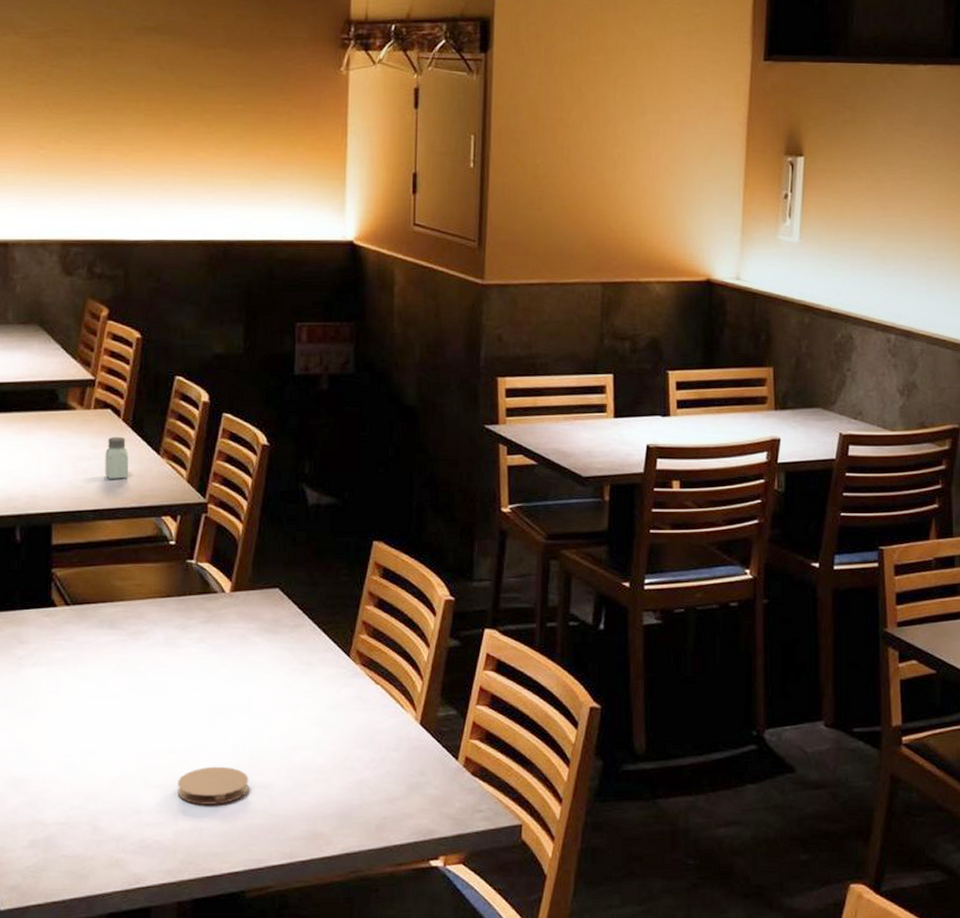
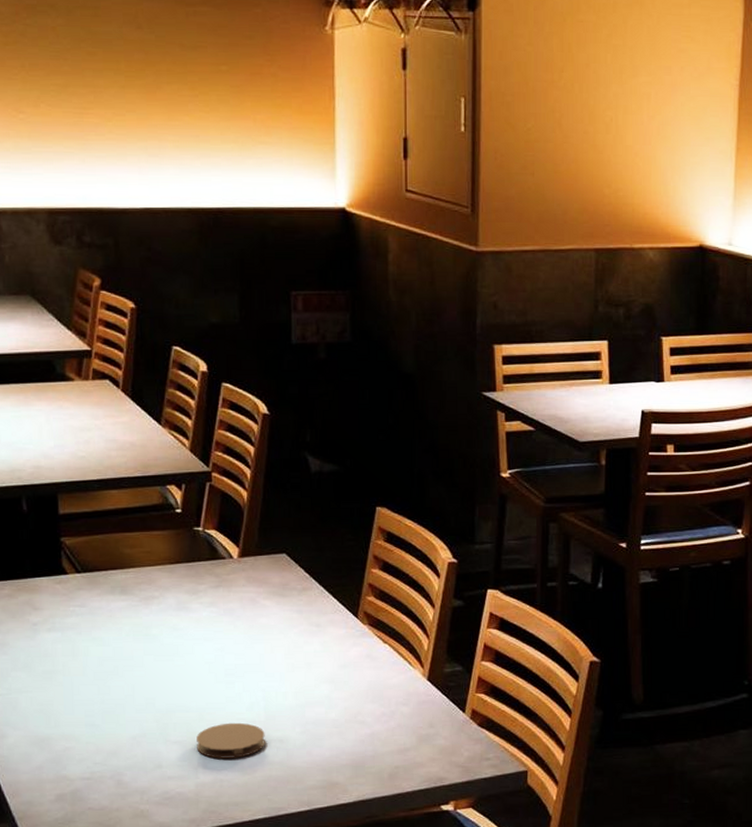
saltshaker: present [104,436,129,479] -> none [106,407,132,449]

